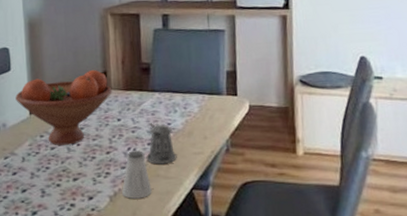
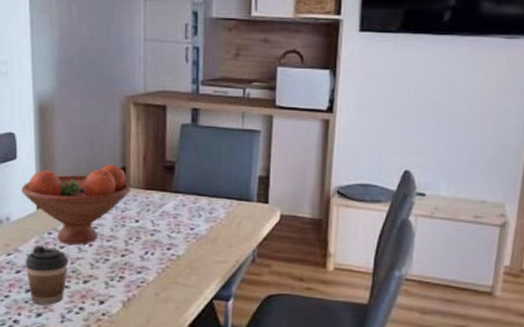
coffee cup: none [20,147,59,204] -> present [25,245,69,305]
saltshaker: present [122,150,152,199] -> none [137,255,169,306]
pepper shaker: present [146,123,177,165] -> none [165,227,198,272]

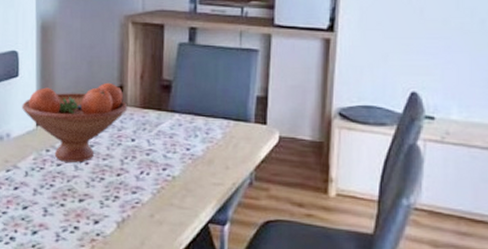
coffee cup: present [25,245,69,305] -> none [23,162,65,223]

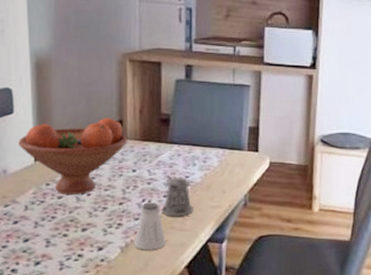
saltshaker: none [131,175,163,228] -> present [134,202,166,250]
pepper shaker: none [160,147,194,193] -> present [161,175,194,217]

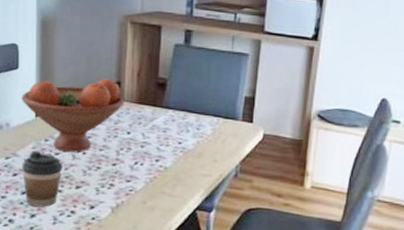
coffee cup: none [22,196,67,253] -> present [22,150,63,207]
saltshaker: present [134,202,166,250] -> none [125,165,155,213]
pepper shaker: present [161,175,194,217] -> none [152,140,184,183]

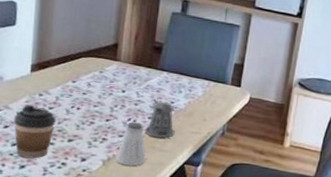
fruit bowl: present [22,78,125,152] -> none [17,38,121,108]
saltshaker: none [125,165,155,213] -> present [116,122,146,166]
pepper shaker: none [152,140,184,183] -> present [144,99,175,138]

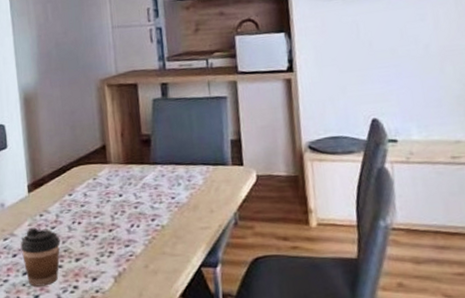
saltshaker: present [116,122,146,166] -> none [127,227,158,279]
pepper shaker: present [144,99,175,138] -> none [150,198,183,241]

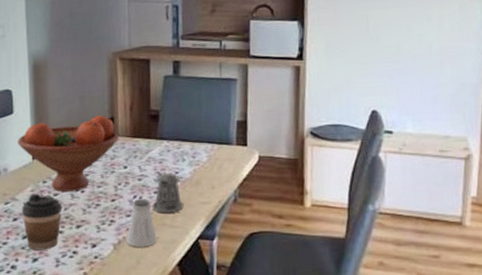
fruit bowl: none [13,143,113,224] -> present [18,115,119,192]
saltshaker: none [127,227,158,279] -> present [126,199,157,247]
pepper shaker: none [150,198,183,241] -> present [152,171,184,213]

